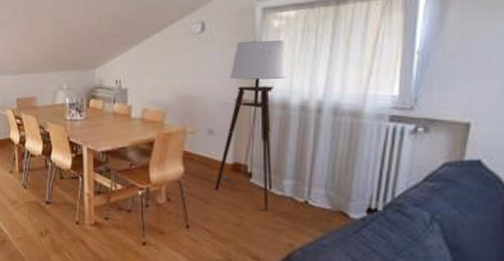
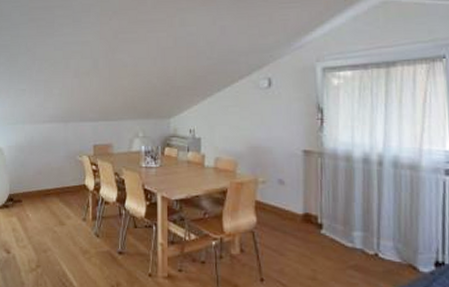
floor lamp: present [214,40,288,210] -> none [287,97,349,263]

